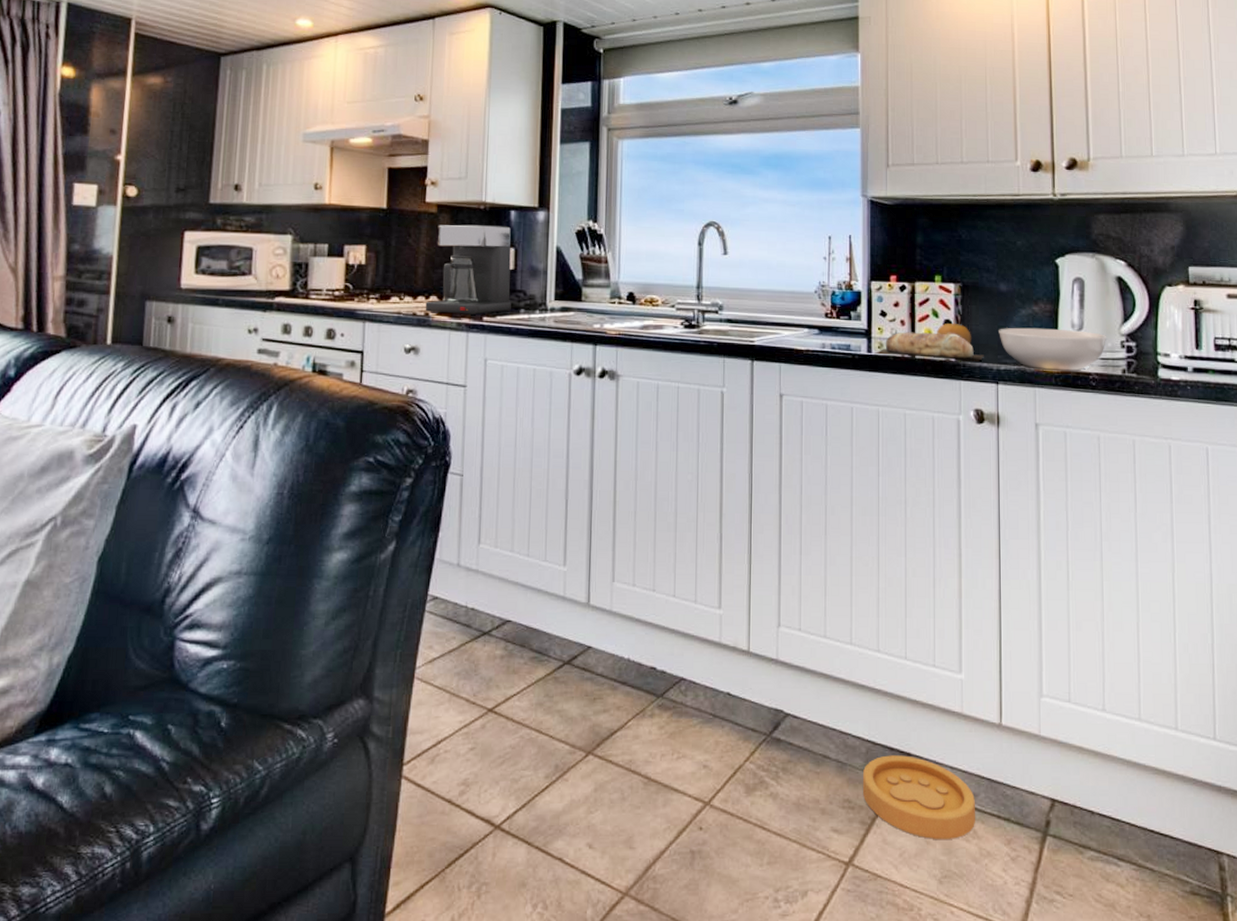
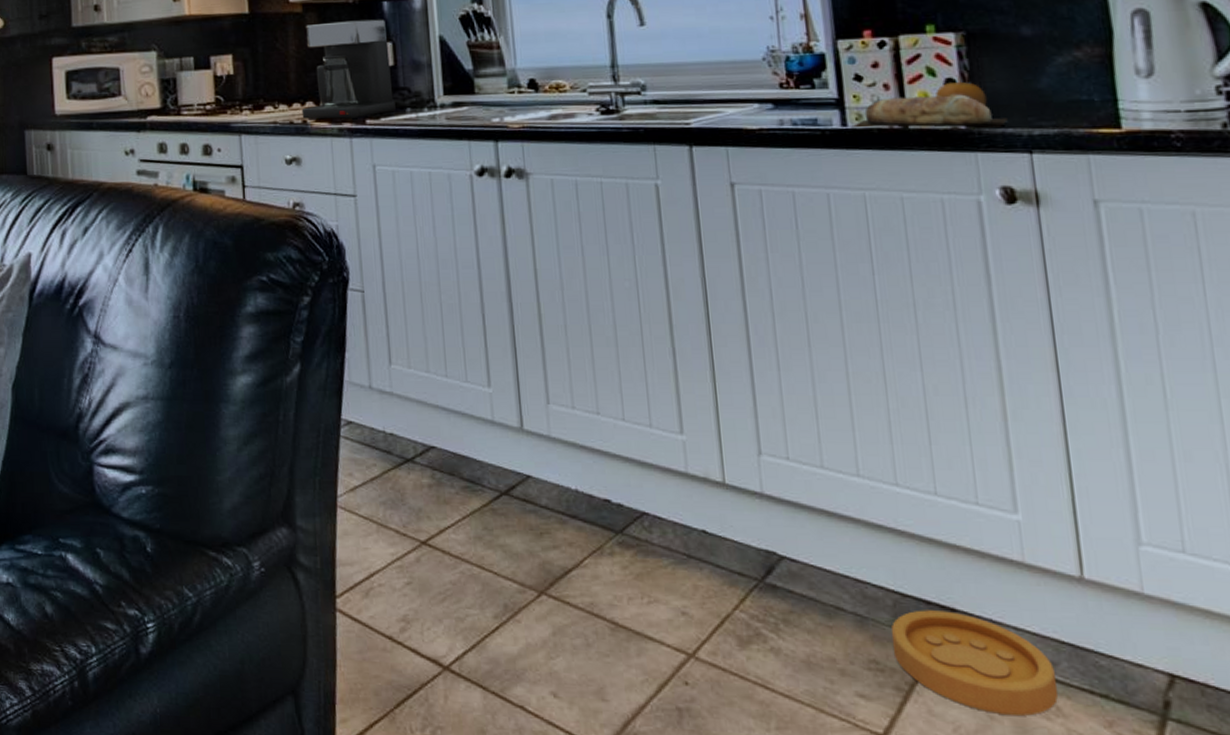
bowl: present [997,327,1107,373] -> none [1024,77,1193,133]

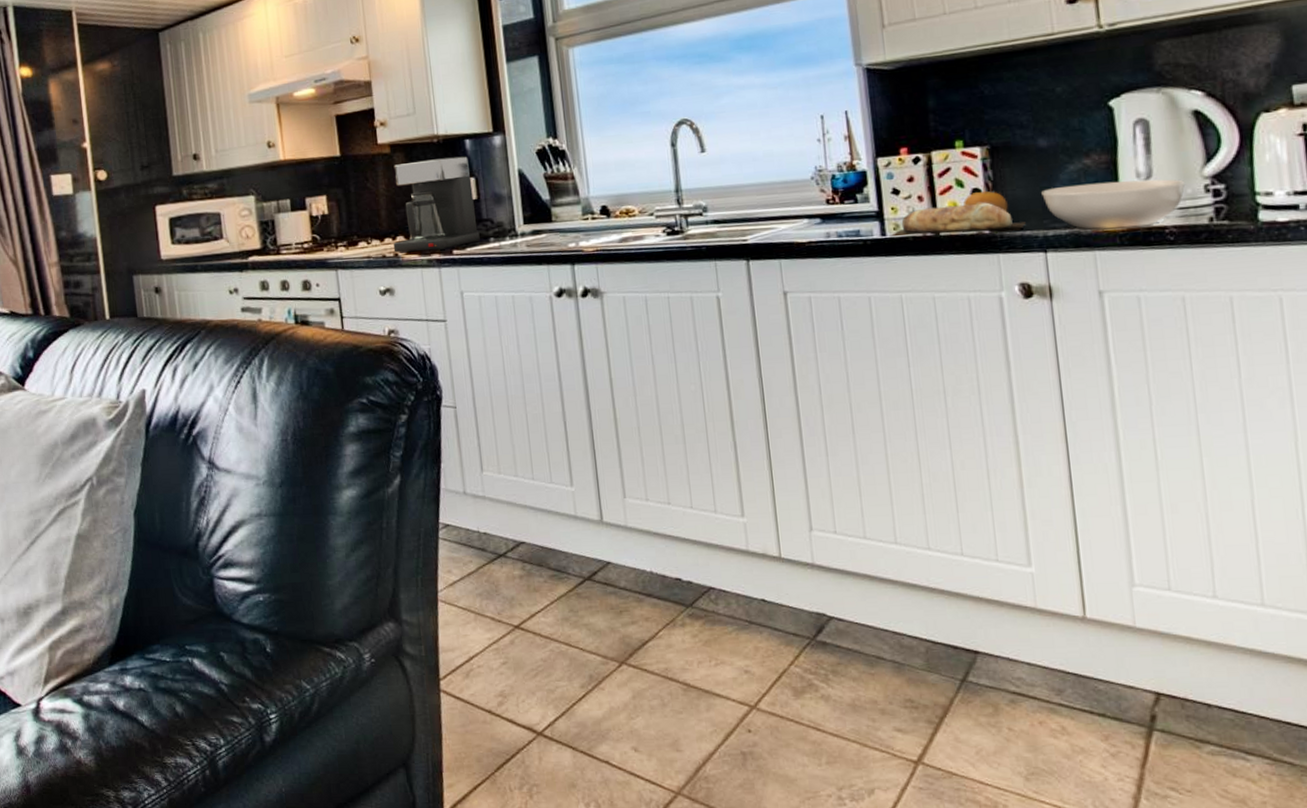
pet bowl: present [890,610,1058,716] -> none [923,653,1063,736]
bowl: none [1024,77,1193,133] -> present [1040,179,1186,232]

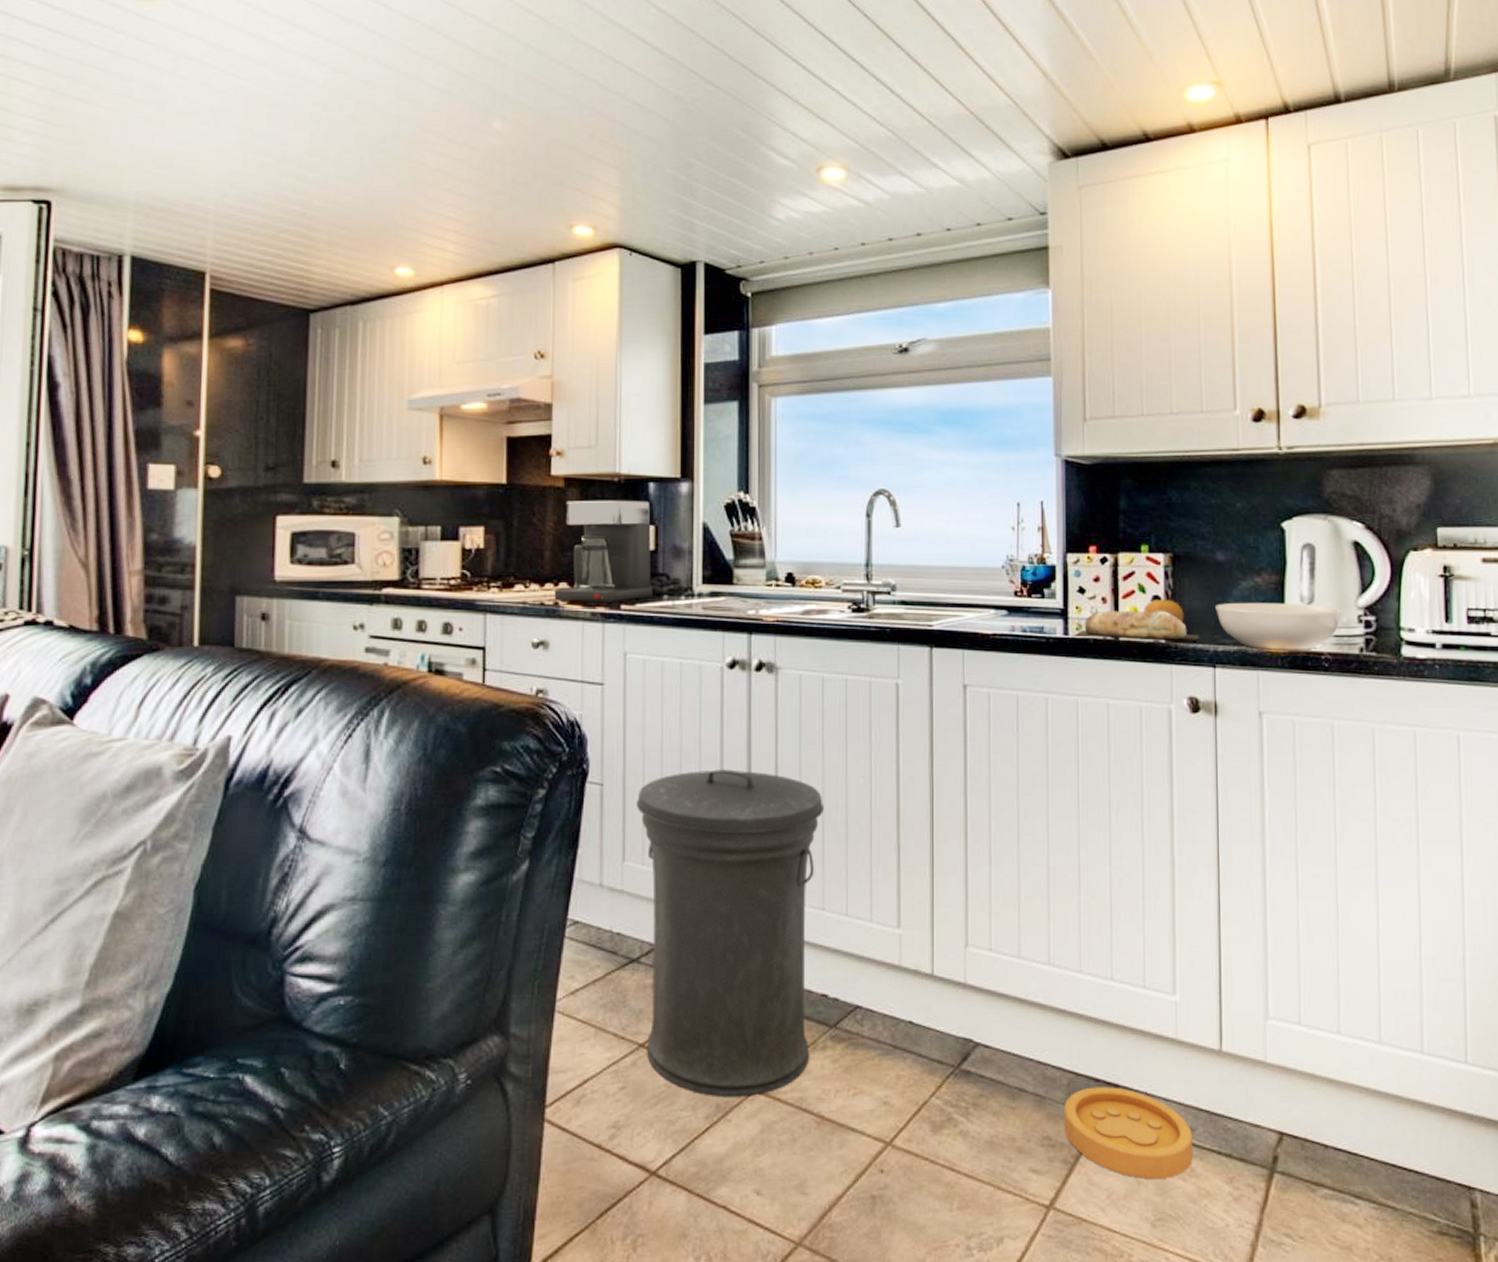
trash can: none [487,386,671,668] -> present [635,769,825,1096]
pet bowl: none [923,653,1063,736] -> present [1064,1087,1192,1178]

